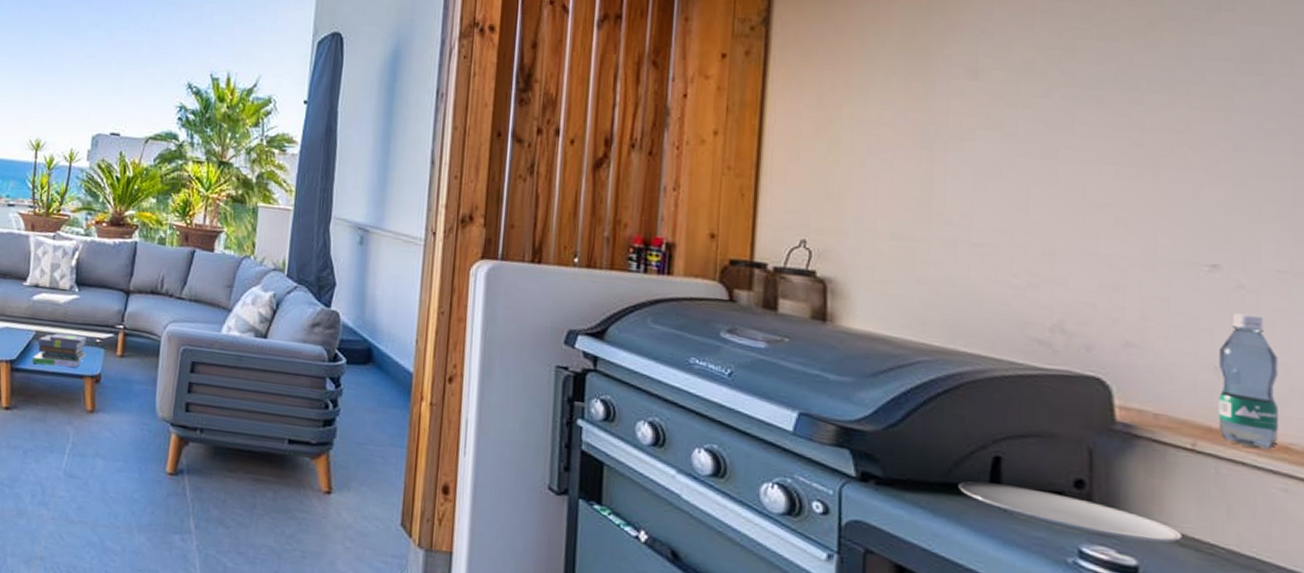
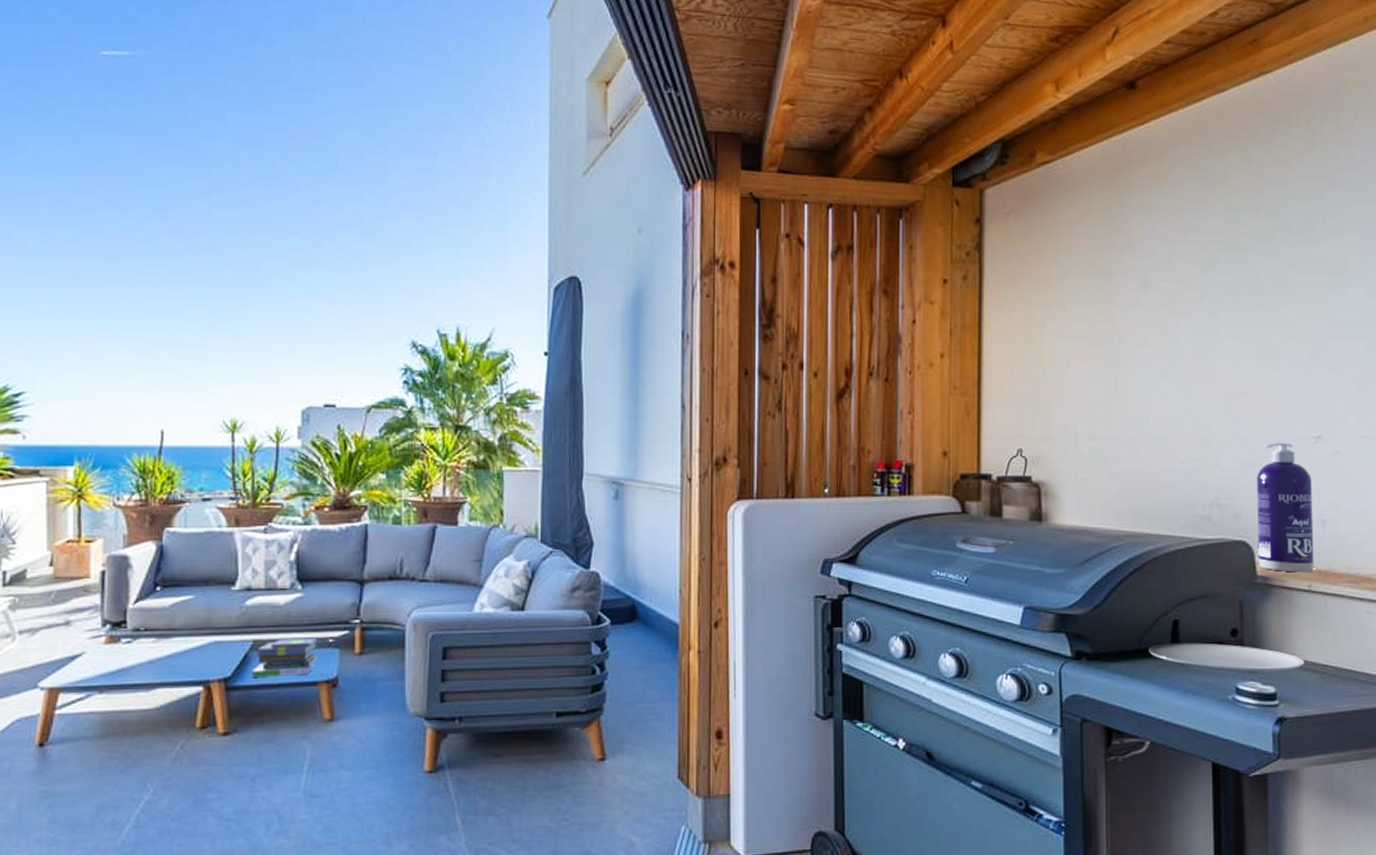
spray bottle: none [1118,266,1203,428] -> present [1256,442,1314,573]
bottle: present [1218,313,1280,451] -> none [1324,474,1364,583]

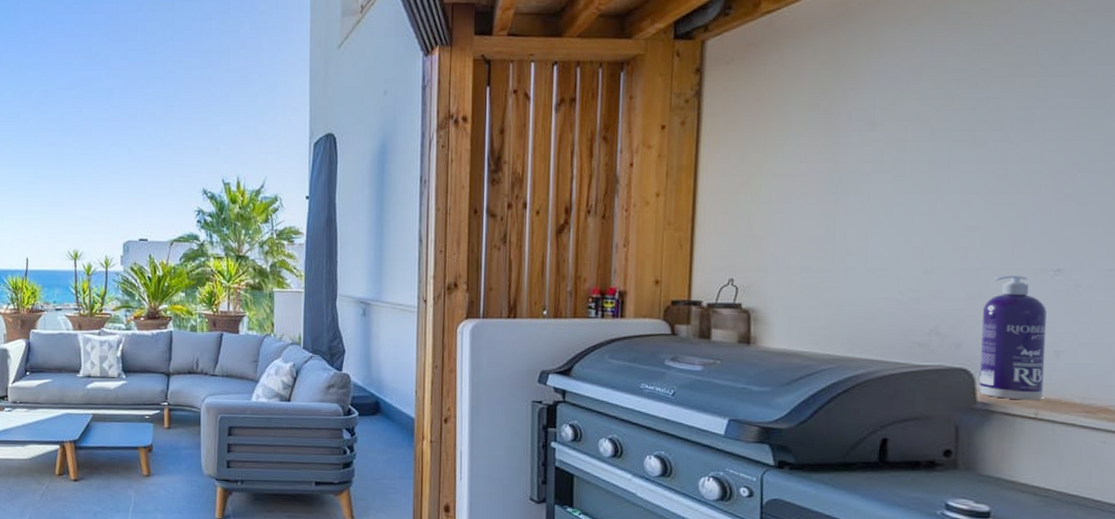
books: present [252,639,318,677] -> none [93,414,138,442]
plate: present [1149,643,1305,673] -> none [854,459,1025,492]

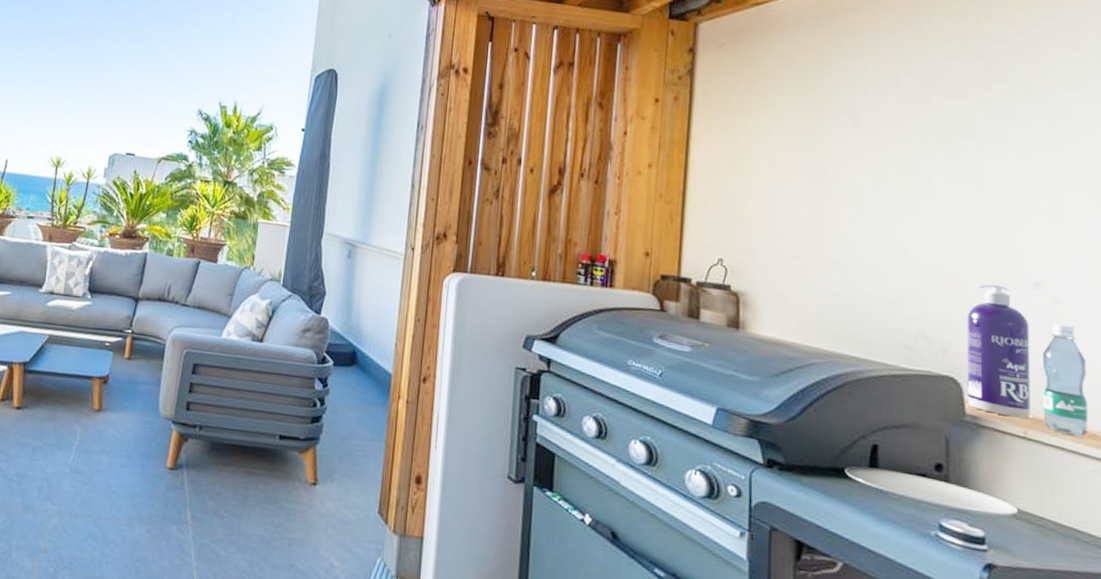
plate: none [854,459,1025,492] -> present [845,466,1019,517]
bottle: none [1055,307,1104,413] -> present [1043,323,1089,438]

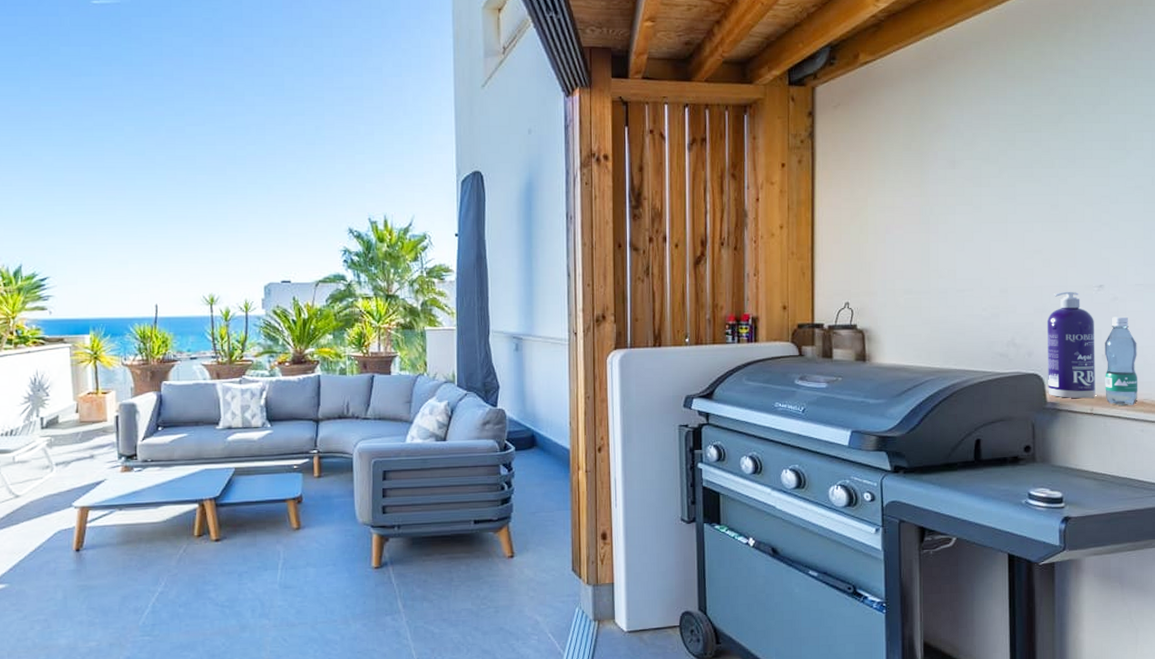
plate: present [845,466,1019,517] -> none [955,457,1087,482]

